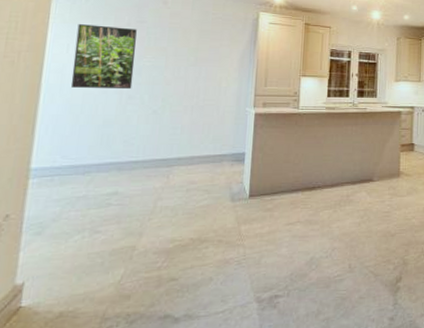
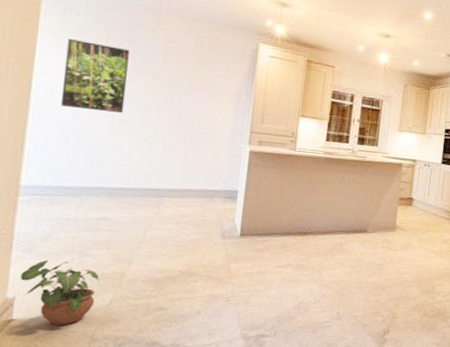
potted plant: none [30,240,110,308] -> present [20,259,100,325]

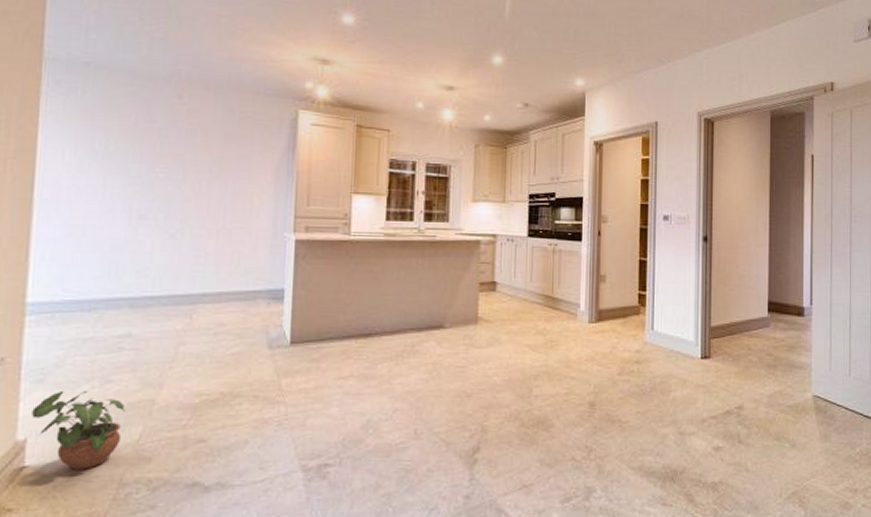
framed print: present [60,39,129,114] -> none [69,124,146,208]

